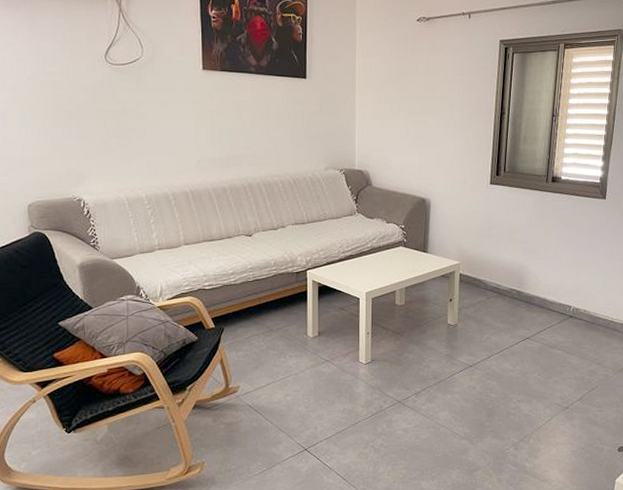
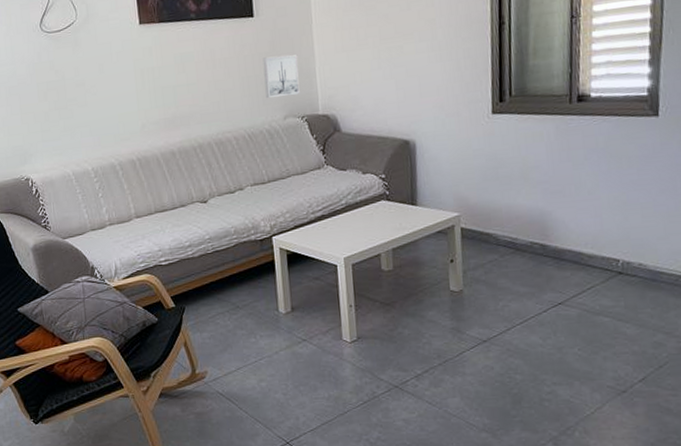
wall art: none [311,115,341,150] -> present [262,55,300,98]

